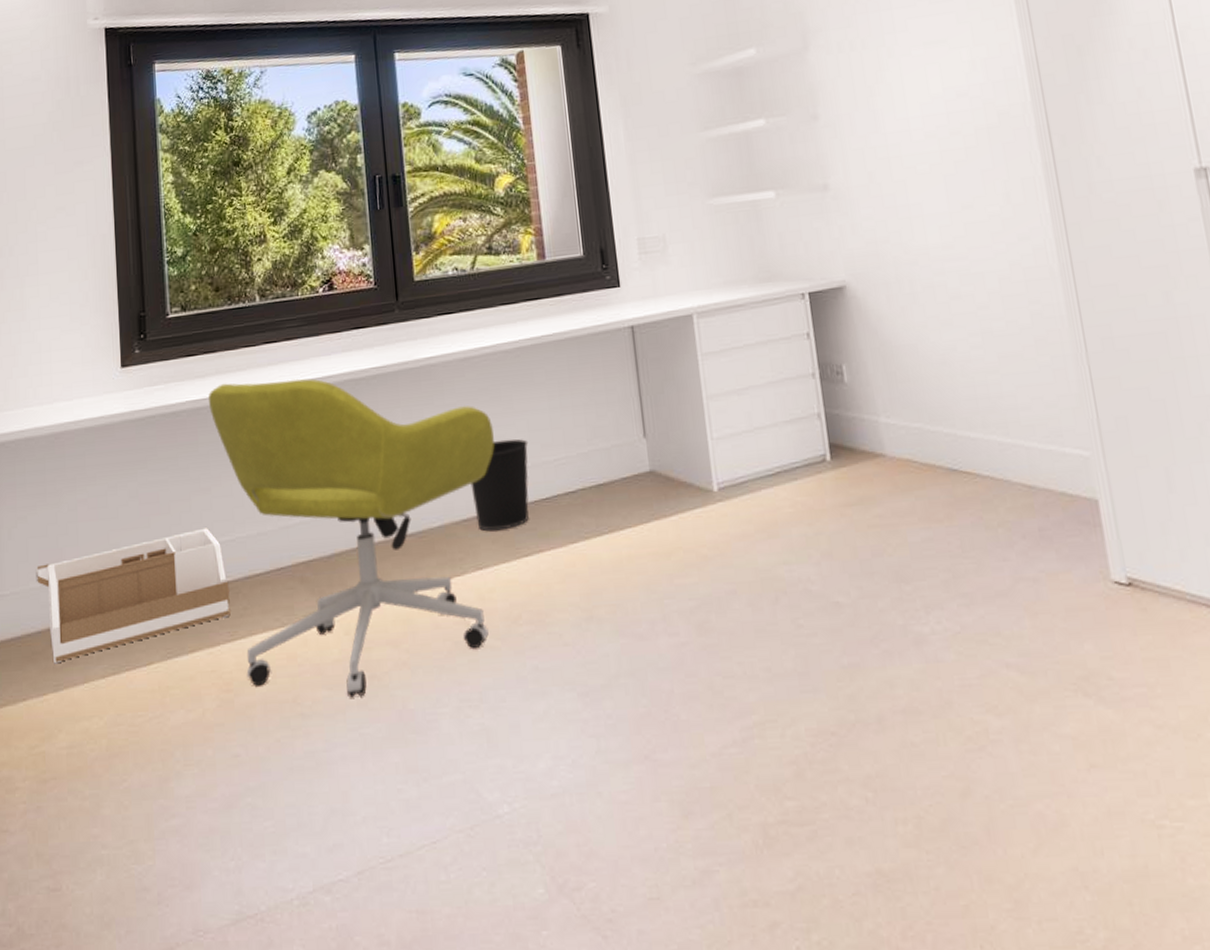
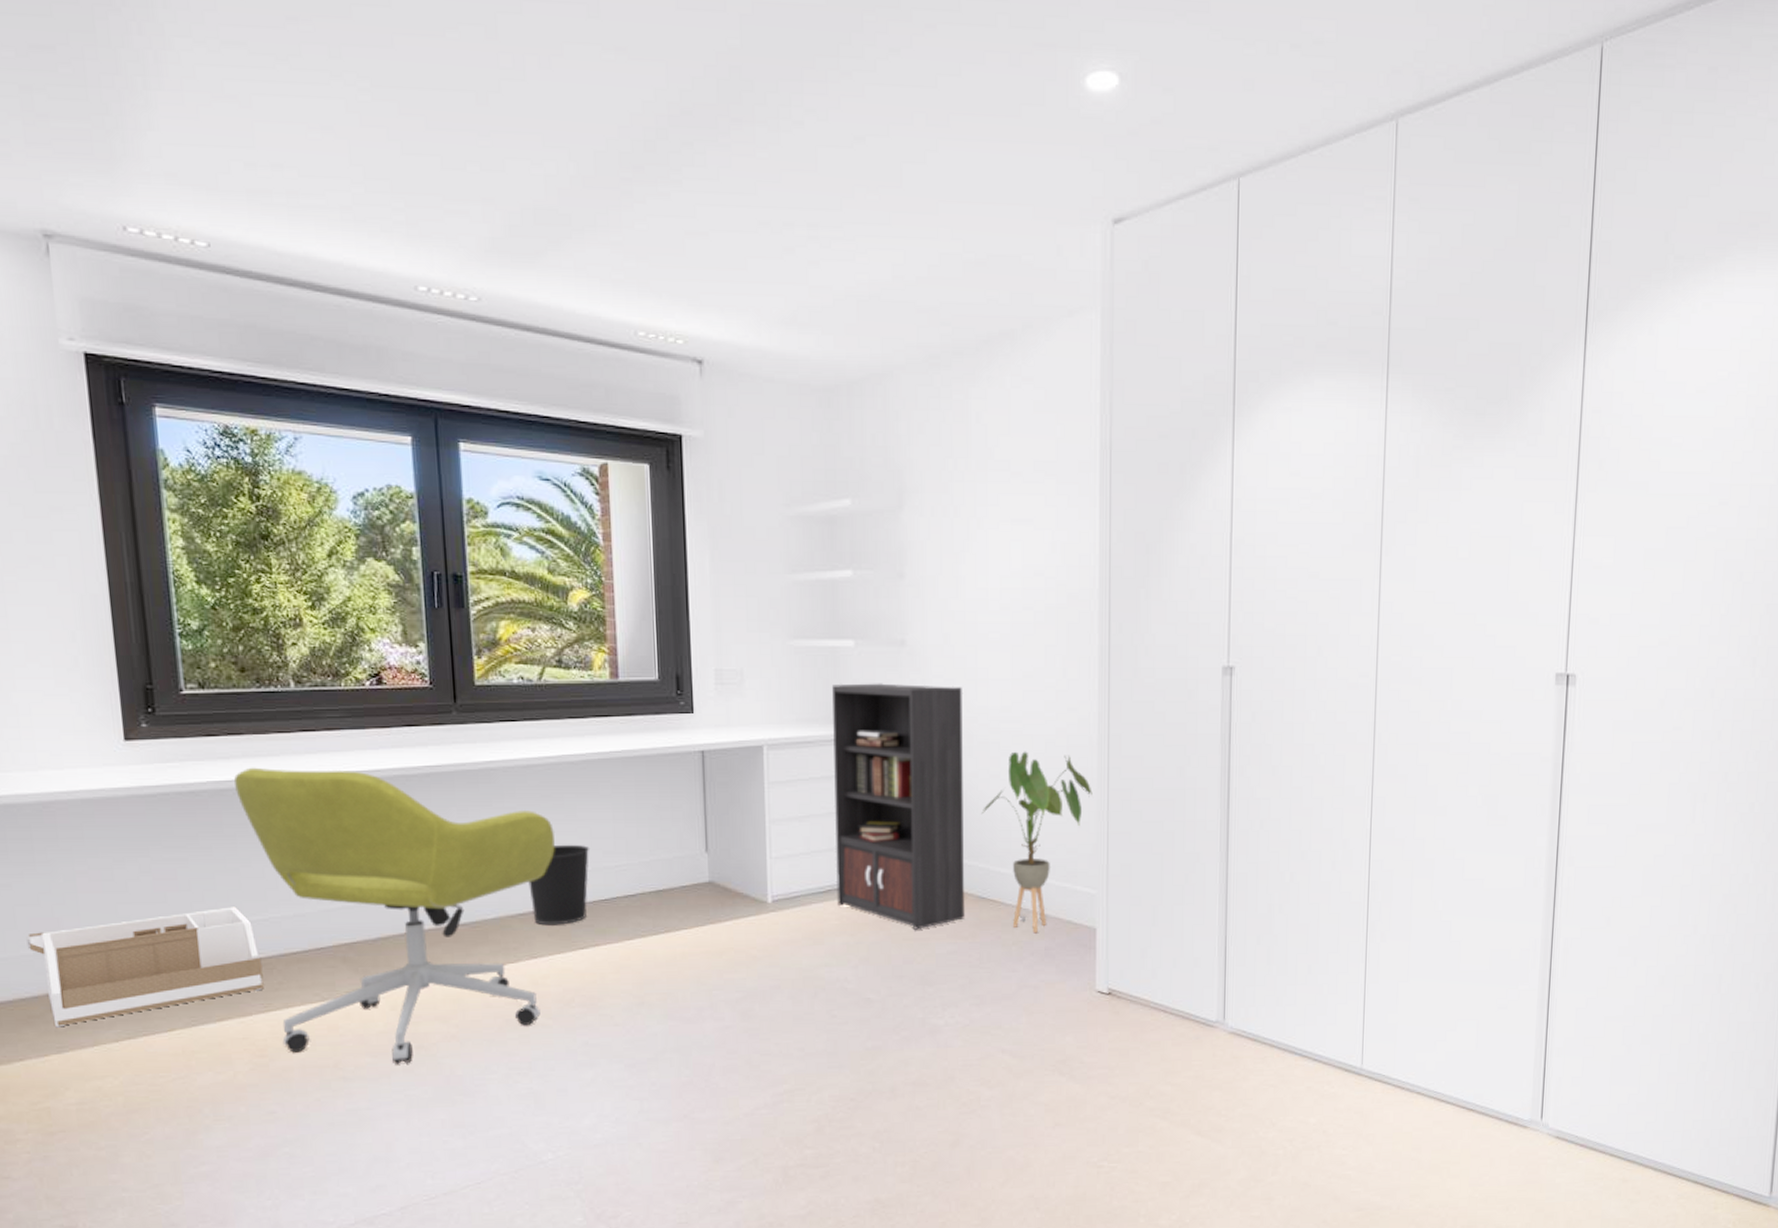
bookcase: none [757,227,1009,514] -> present [832,683,1026,930]
house plant: none [937,291,1065,509] -> present [981,751,1093,932]

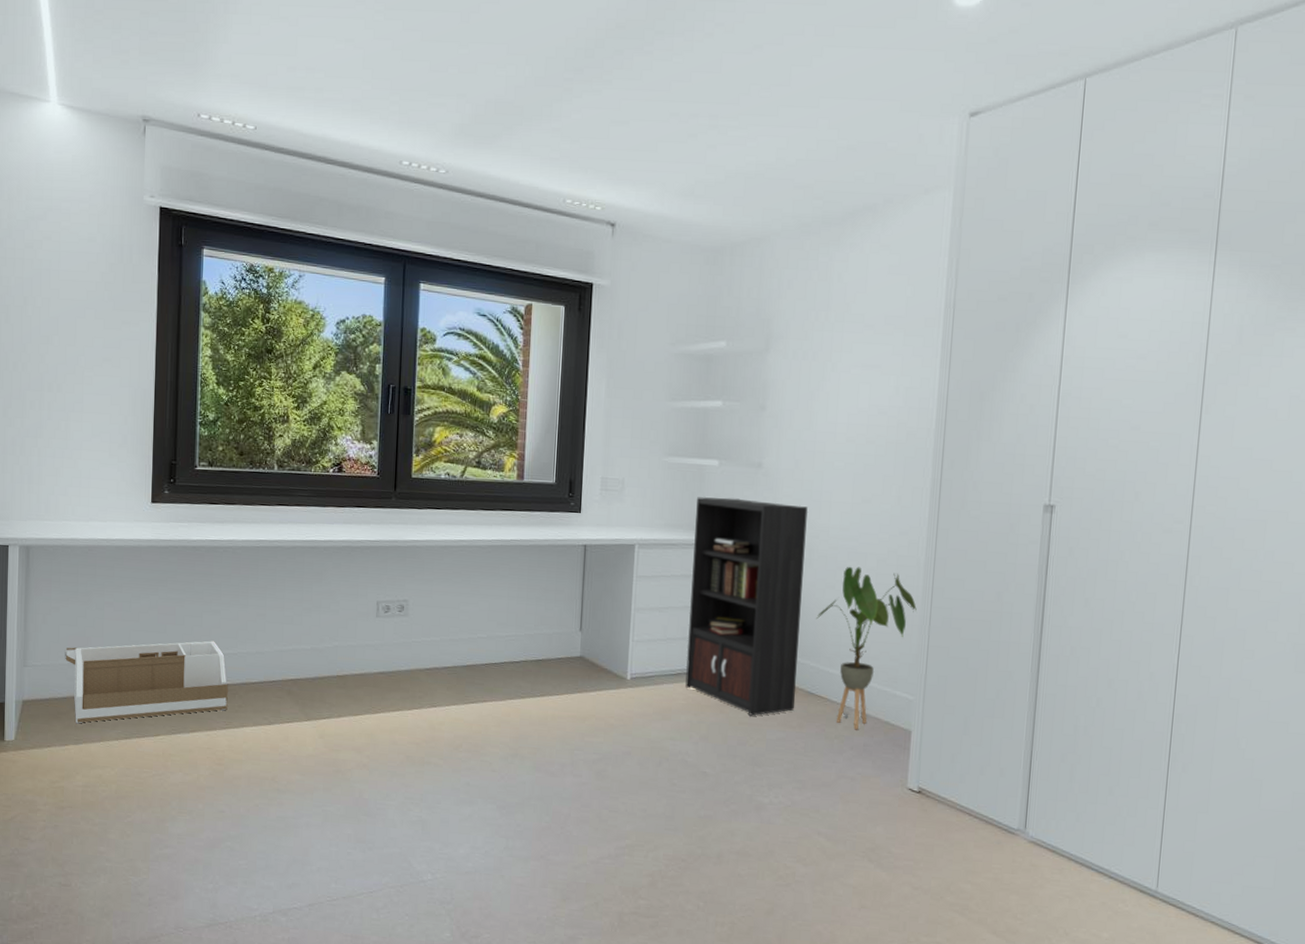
office chair: present [234,767,555,1065] -> none [225,531,460,784]
wastebasket: present [528,844,590,926] -> none [436,613,487,681]

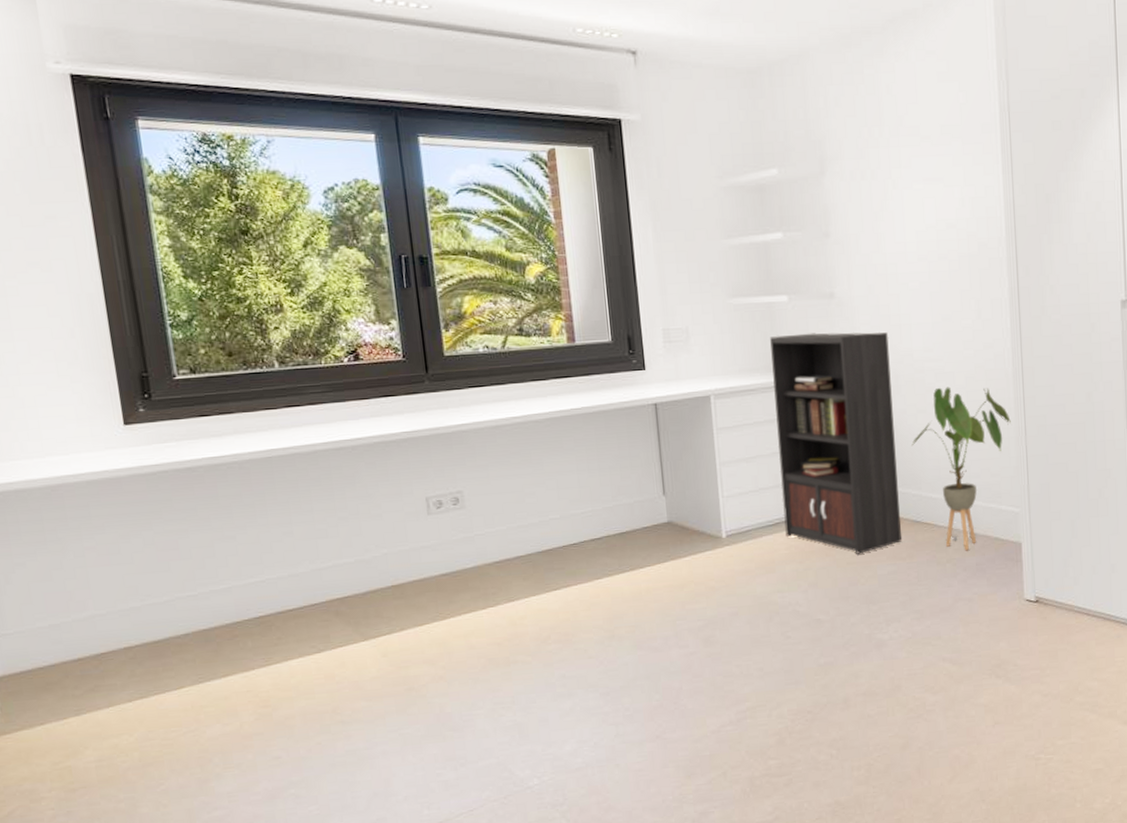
storage bin: present [64,640,228,724] -> none [41,571,264,692]

